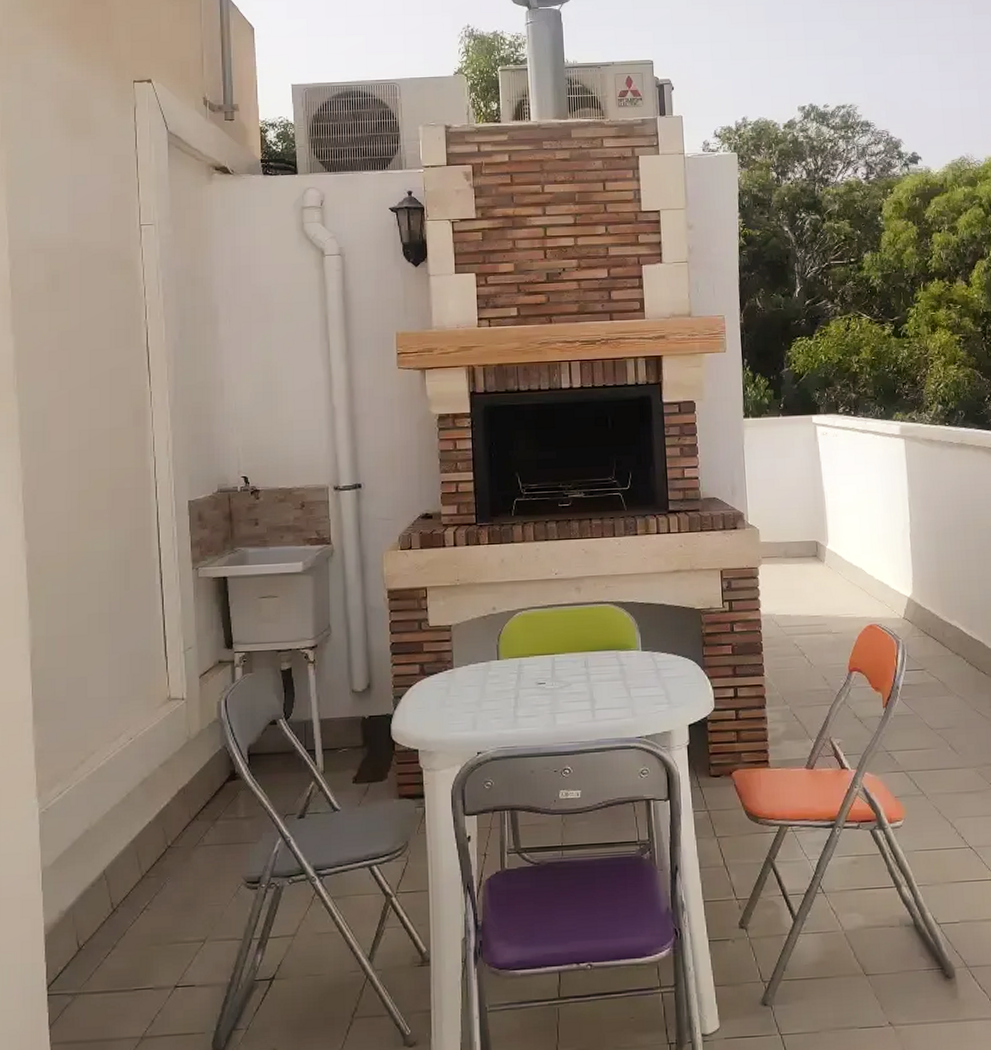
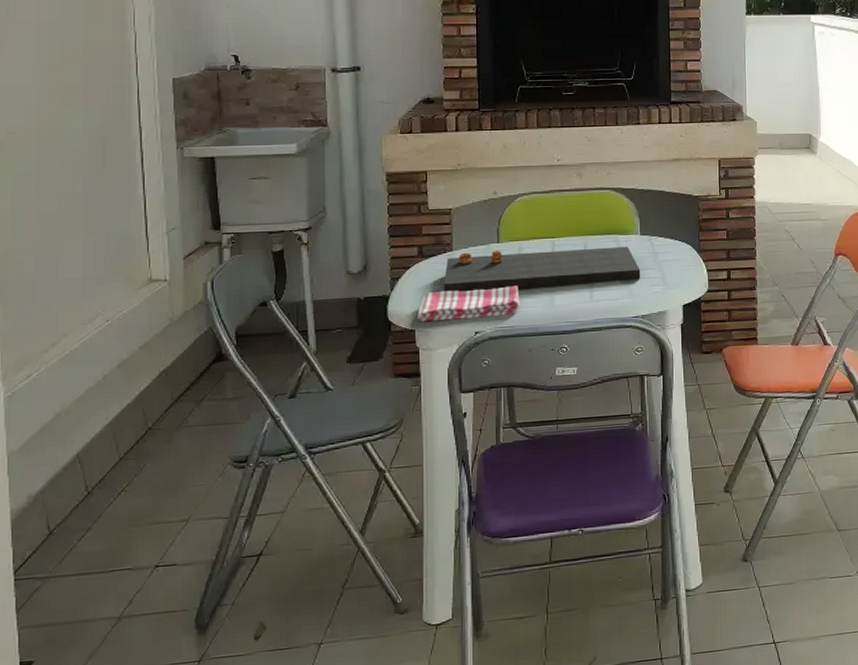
dish towel: none [421,704,522,741] -> present [418,285,520,321]
cutting board: none [445,663,644,711] -> present [444,246,641,293]

